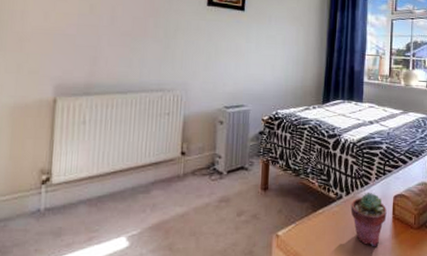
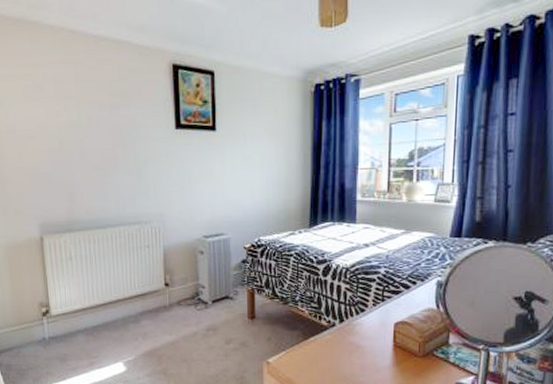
potted succulent: present [350,193,387,246] -> none [345,320,387,374]

